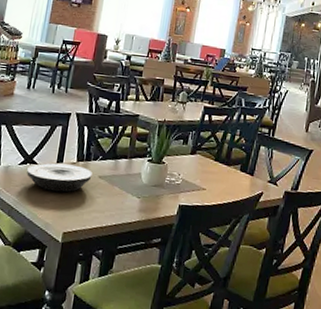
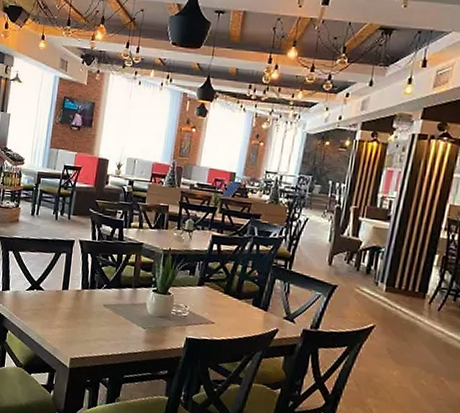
plate: present [27,163,92,192] -> none [34,289,97,319]

